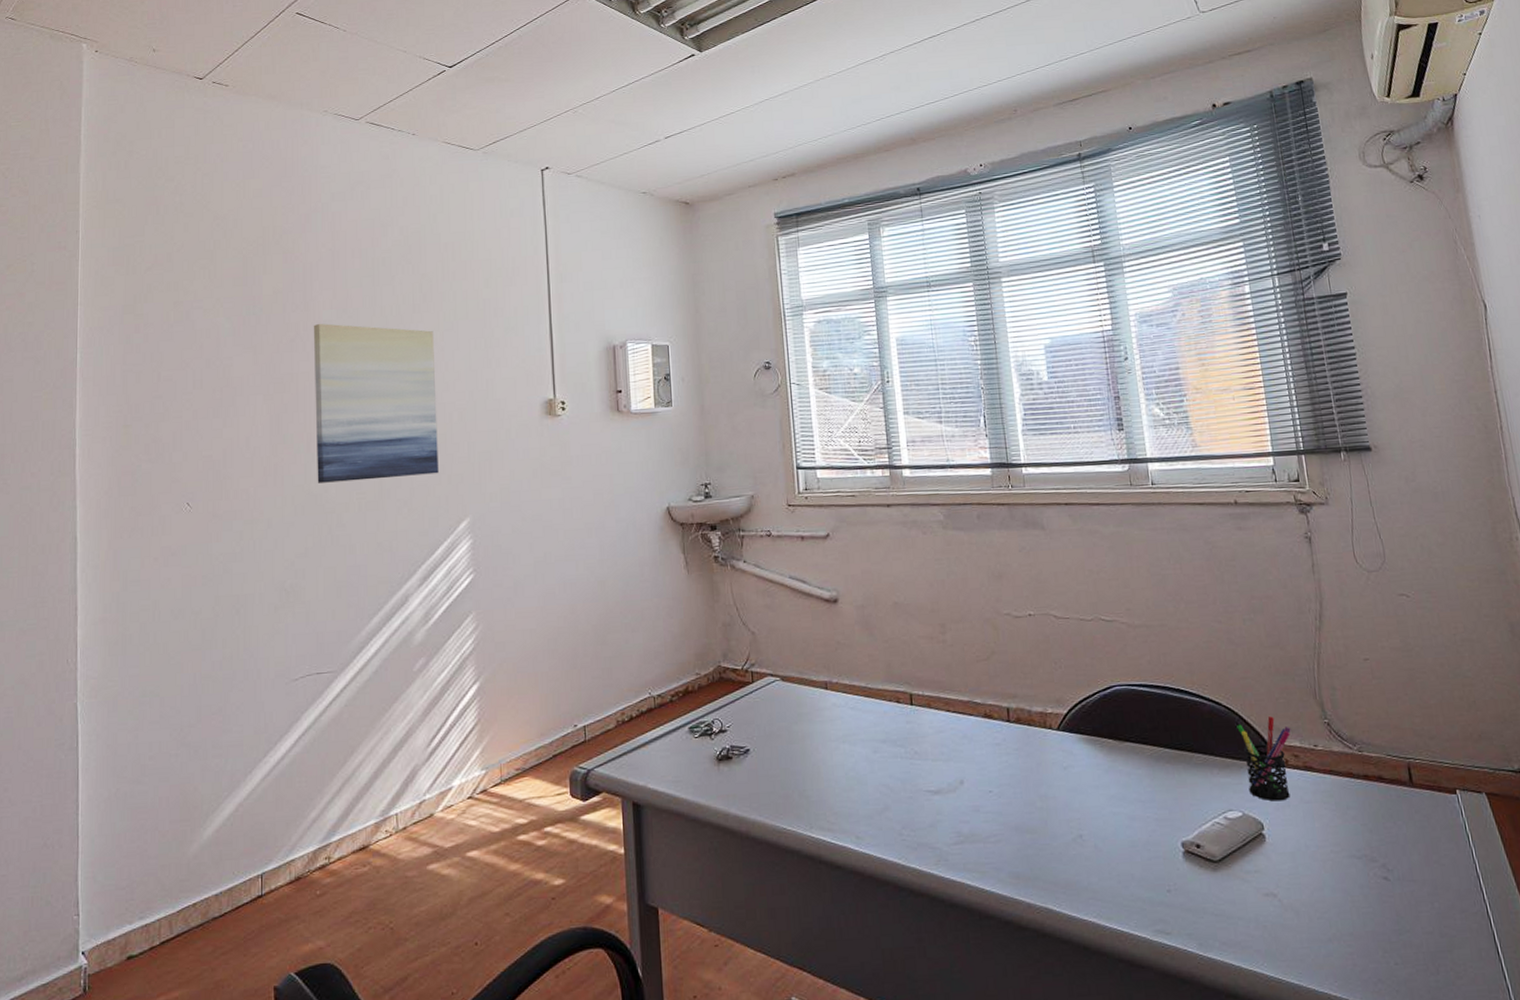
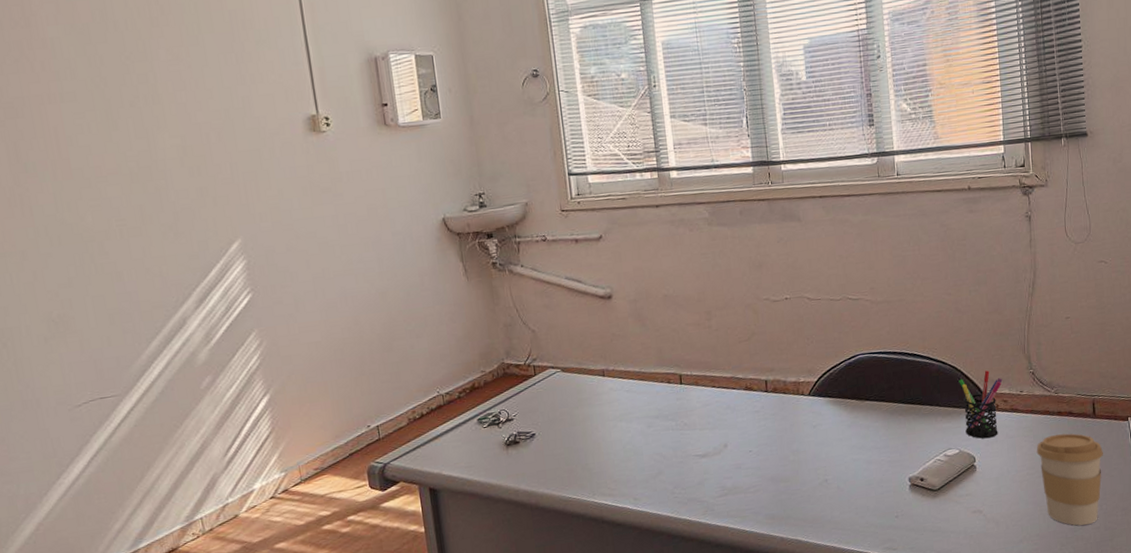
wall art: present [313,323,439,483] -> none [38,40,202,212]
coffee cup: none [1340,803,1430,928] -> present [1036,433,1103,526]

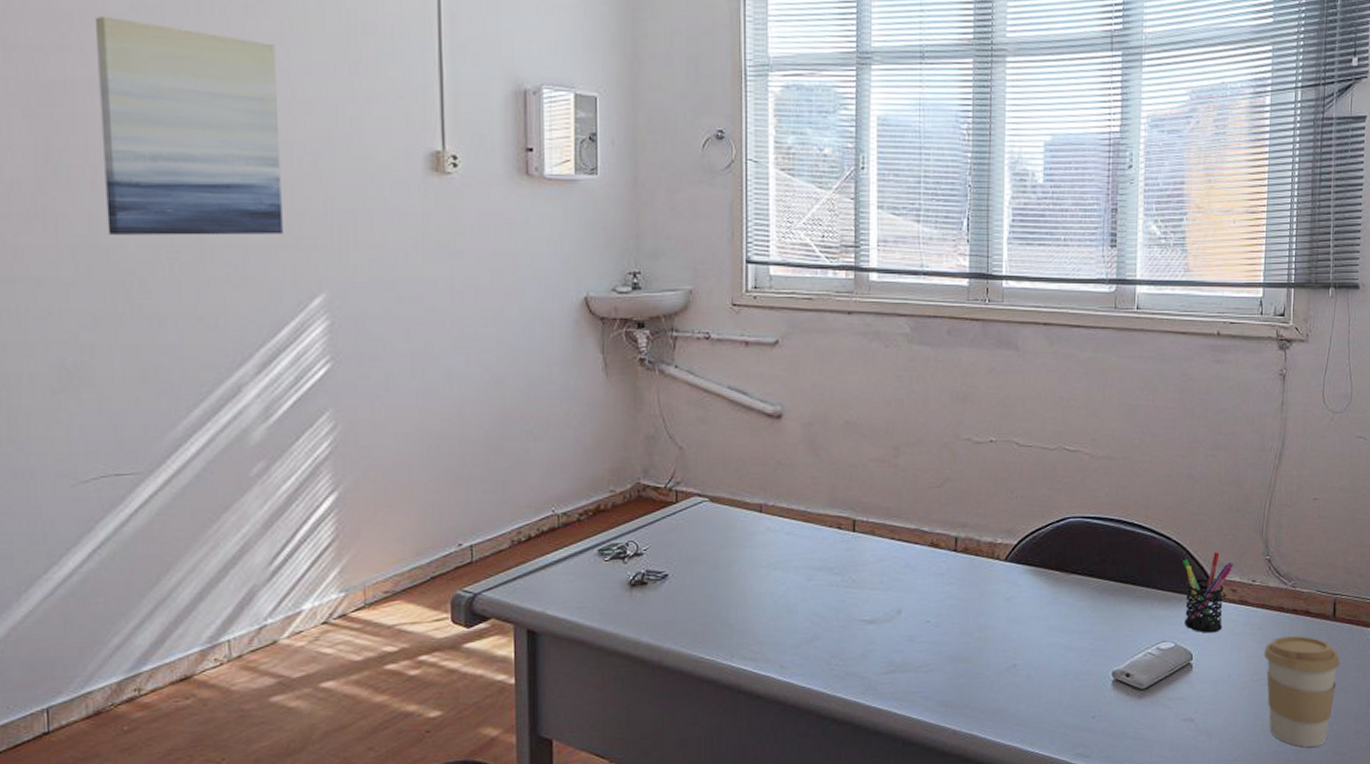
wall art: none [38,40,202,212] -> present [94,15,283,236]

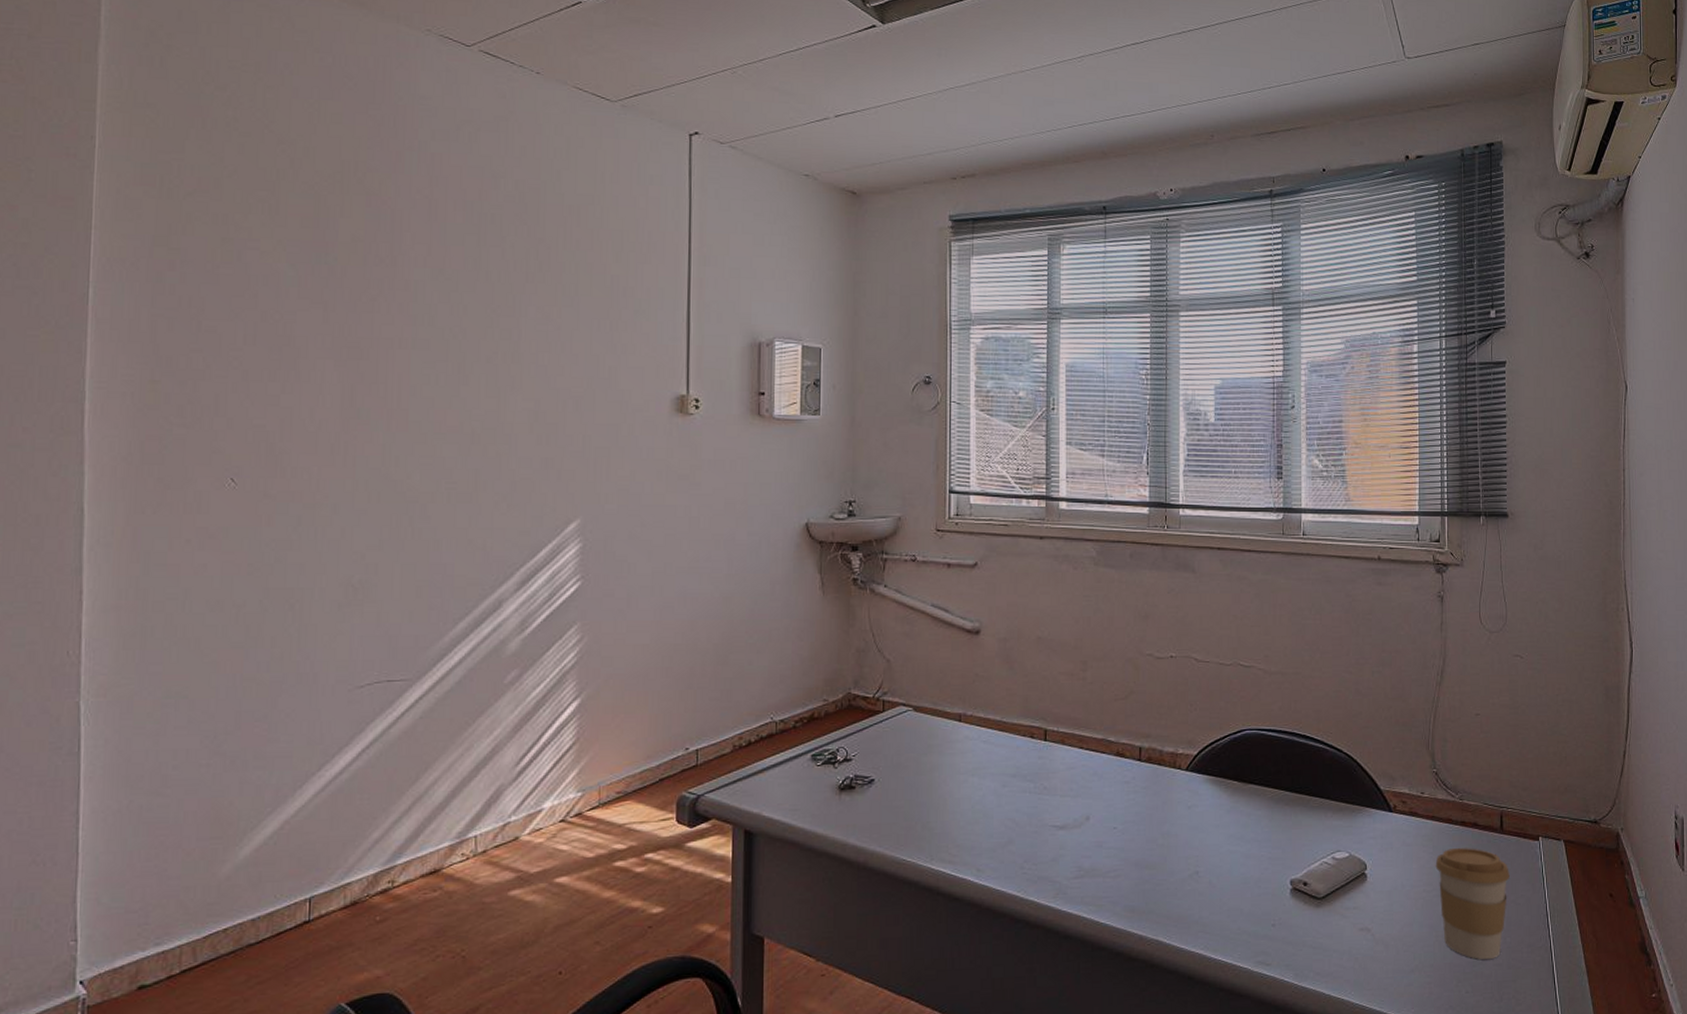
wall art: present [94,15,283,236] -> none [397,282,549,468]
pen holder: present [1183,552,1234,633] -> none [1354,764,1402,844]

